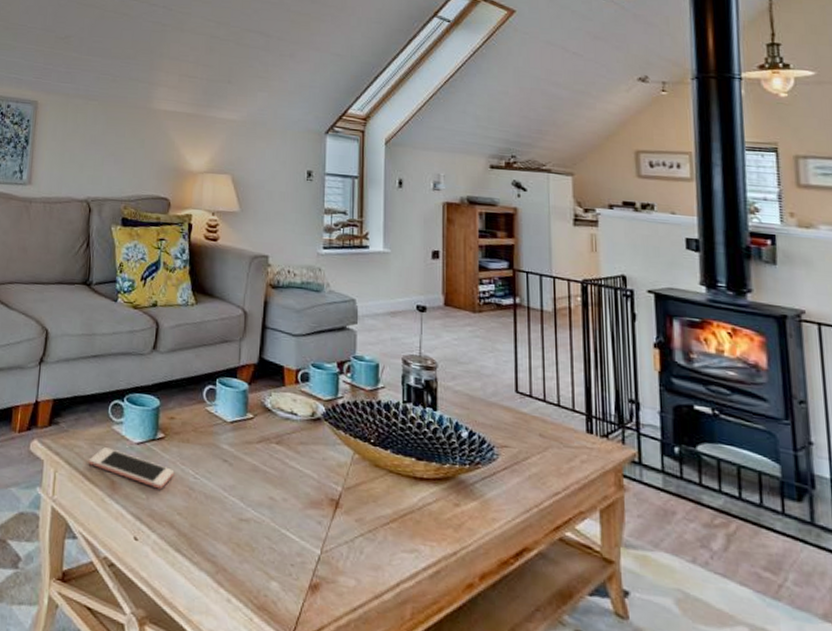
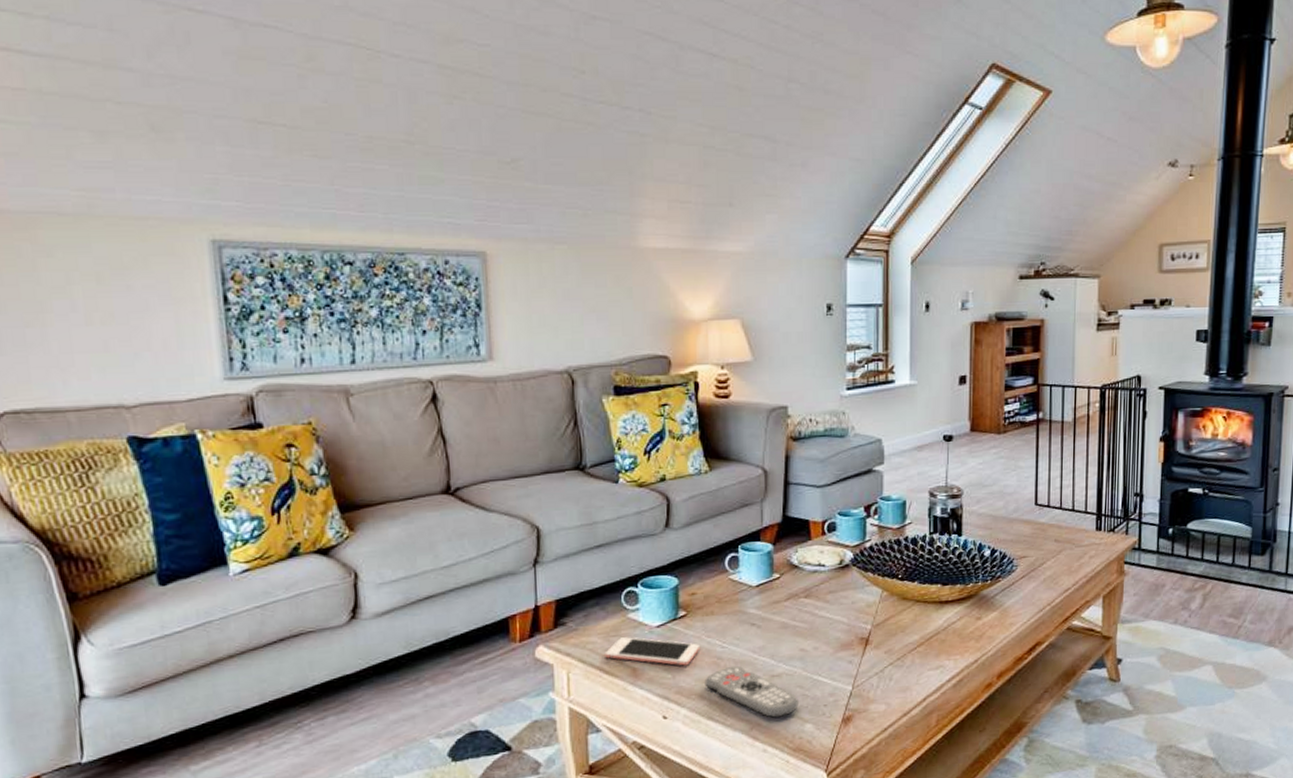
remote control: none [175,499,265,567] -> present [704,665,799,718]

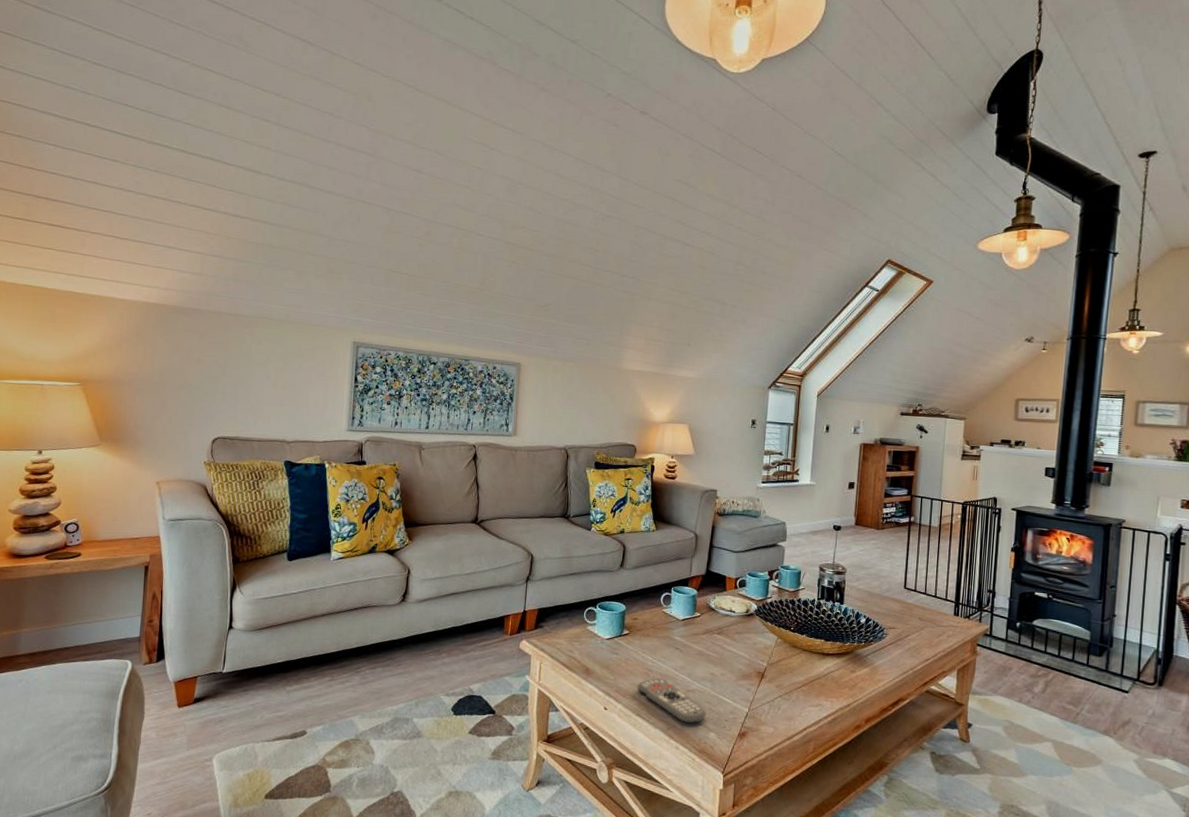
cell phone: present [604,637,701,666] -> none [567,643,637,672]

